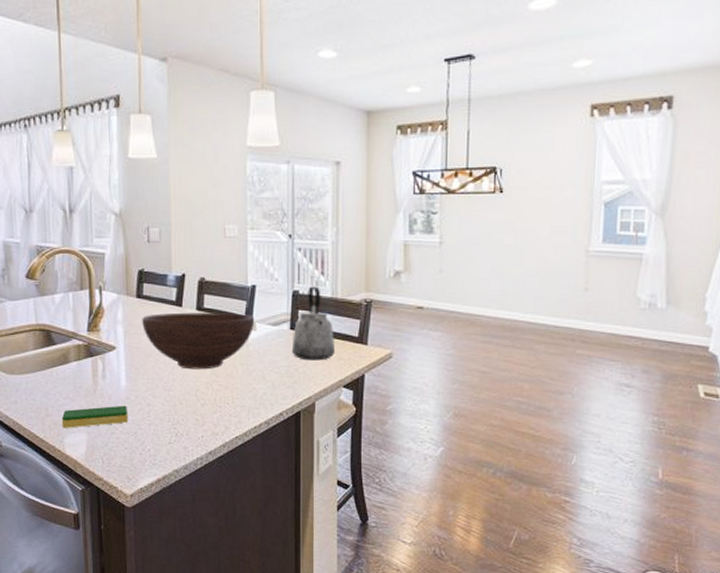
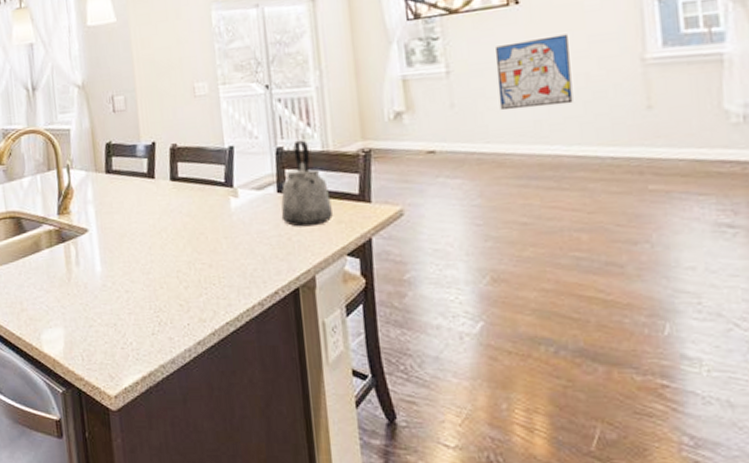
dish sponge: present [61,405,128,428] -> none [37,293,106,323]
fruit bowl: present [142,312,255,370] -> none [113,179,237,248]
wall art: none [477,223,535,280] -> present [495,34,573,111]

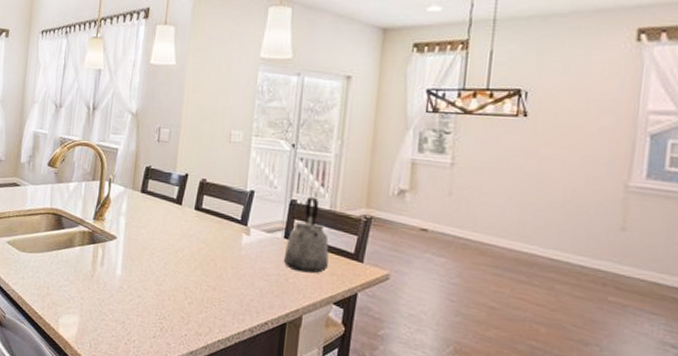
wall art: present [495,34,573,111] -> none [491,149,564,212]

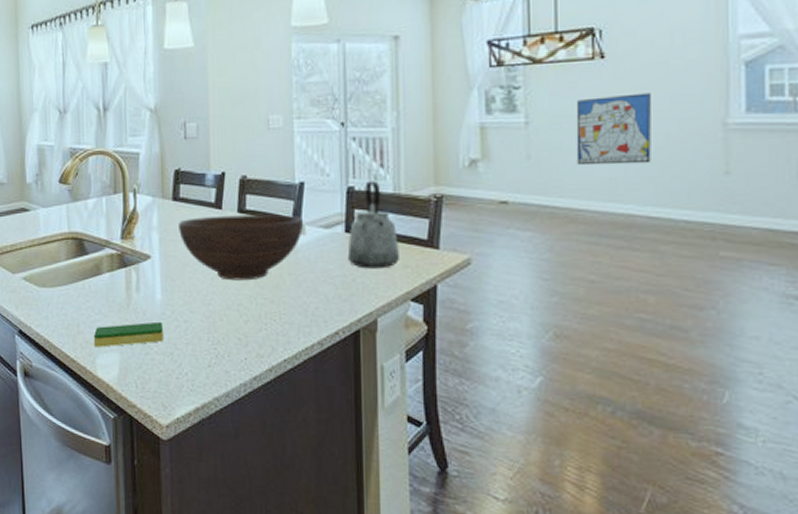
dish sponge: none [59,291,119,311] -> present [93,321,163,347]
fruit bowl: none [143,209,250,269] -> present [179,214,304,281]
wall art: none [491,149,564,212] -> present [576,92,651,166]

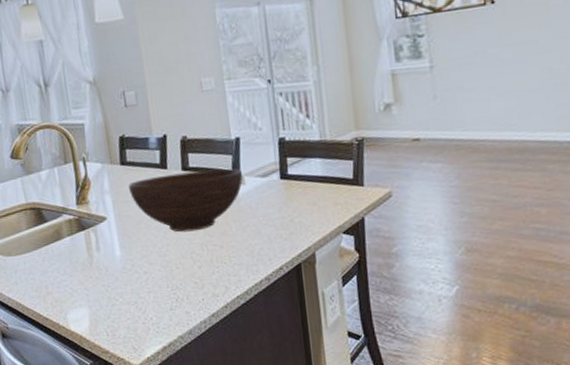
dish sponge: present [93,321,163,347] -> none [62,275,127,305]
kettle: present [347,180,399,269] -> none [284,130,330,210]
wall art: present [576,92,651,166] -> none [473,31,538,102]

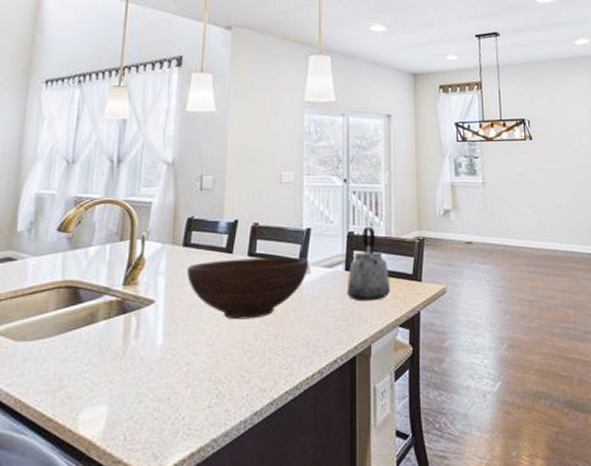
kettle: none [284,130,330,210] -> present [346,226,390,301]

